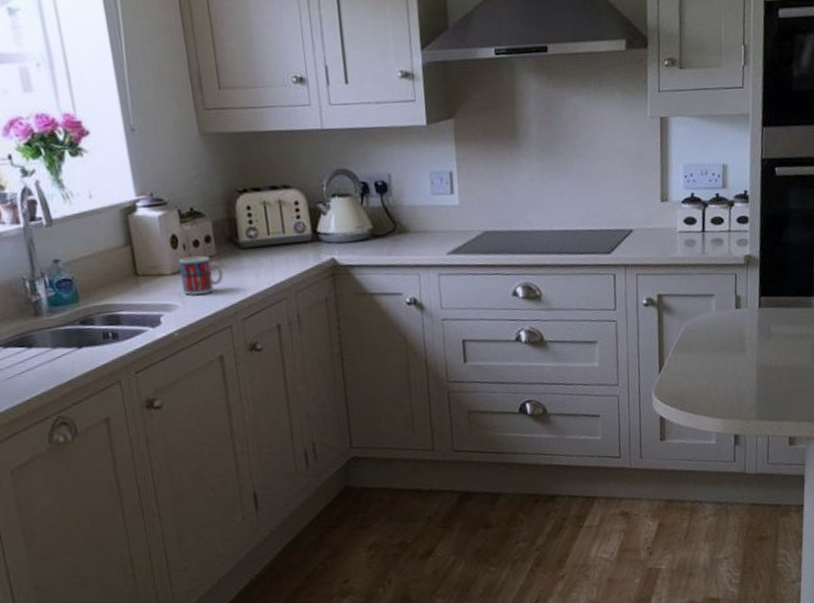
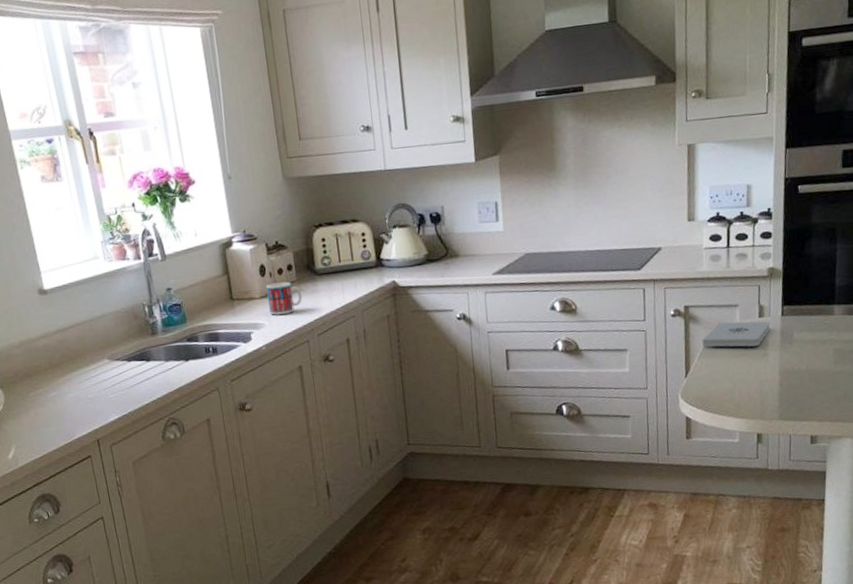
notepad: none [677,312,748,341] -> present [702,321,771,347]

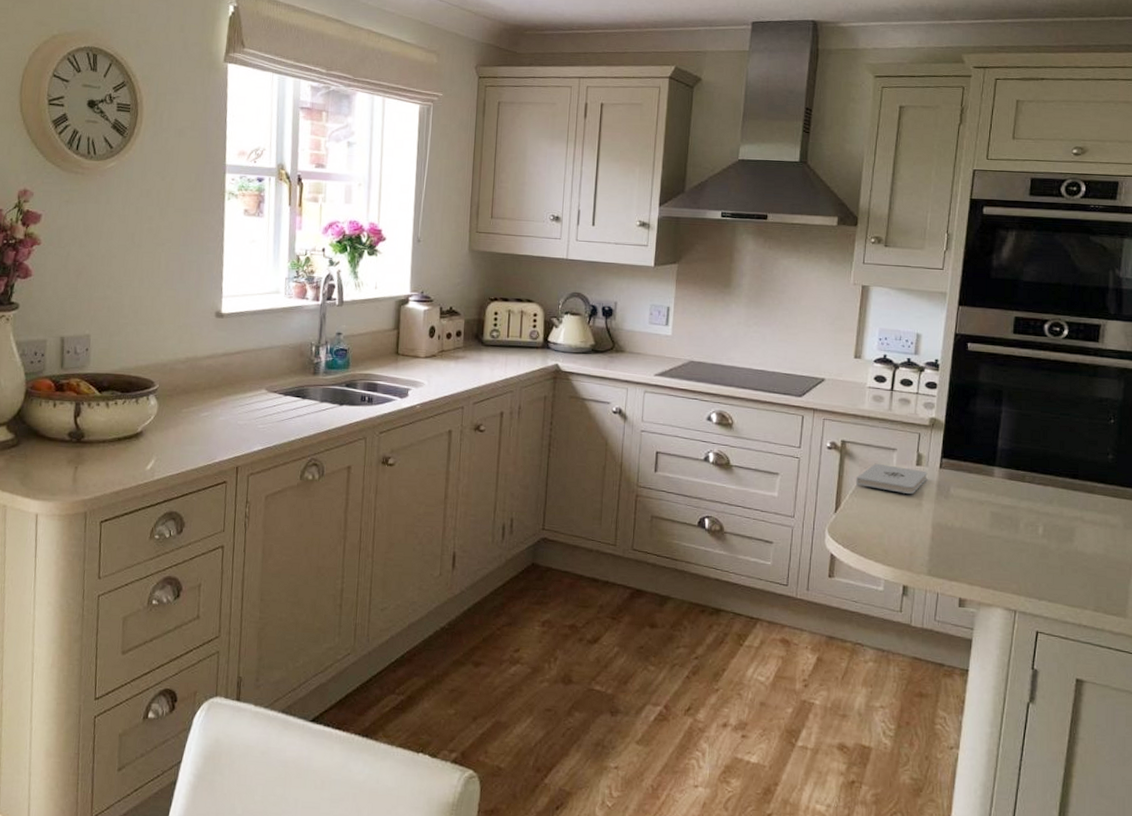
mug: present [266,282,303,315] -> none [430,345,465,378]

